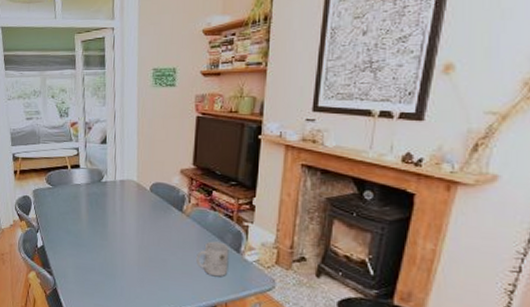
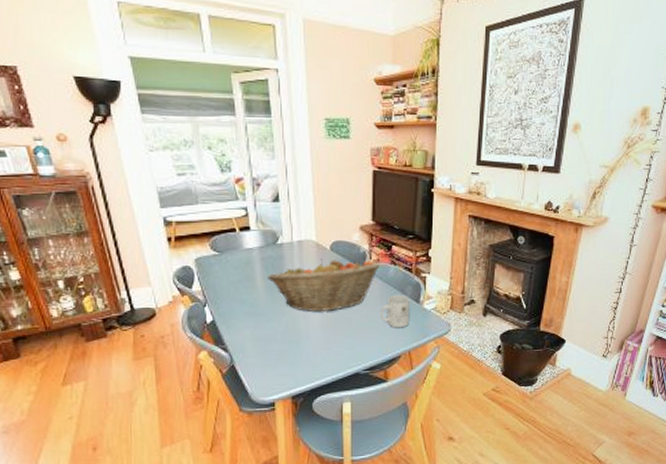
fruit basket: none [91,198,199,250] -> present [268,258,380,313]

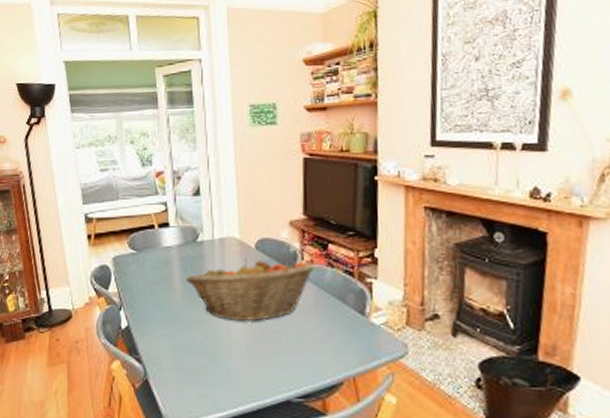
mug: present [380,294,410,328] -> none [315,304,353,347]

